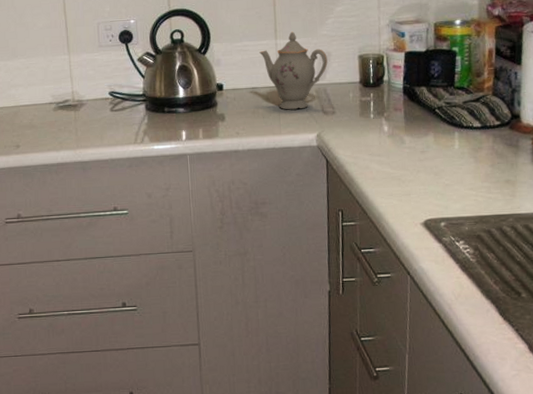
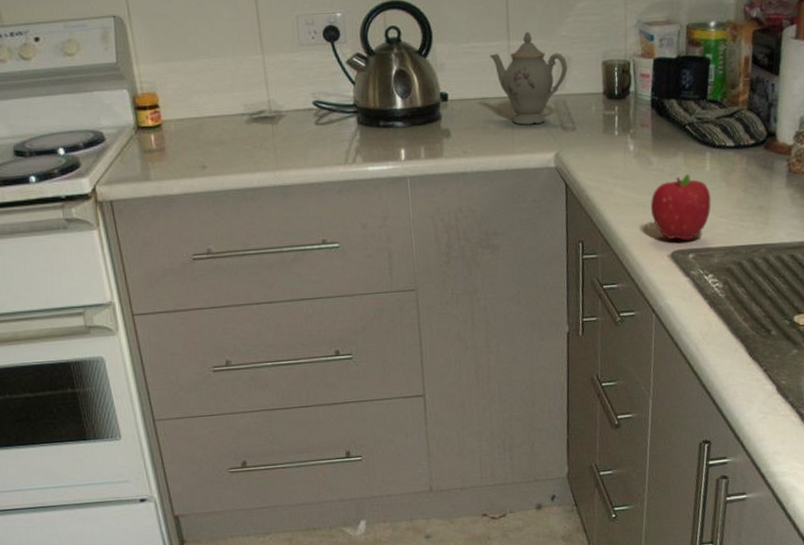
fruit: none [404,151,461,210] -> present [650,174,711,241]

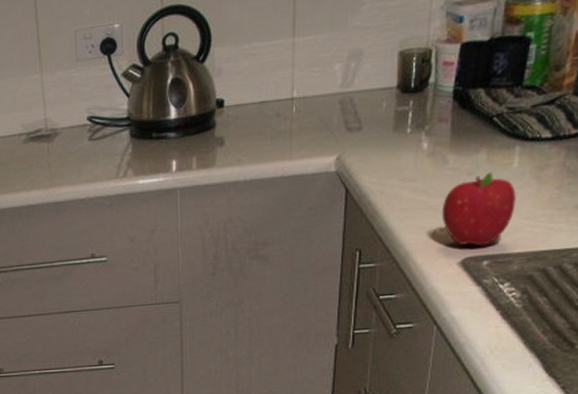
teapot: present [489,31,568,125] -> none [271,25,358,128]

